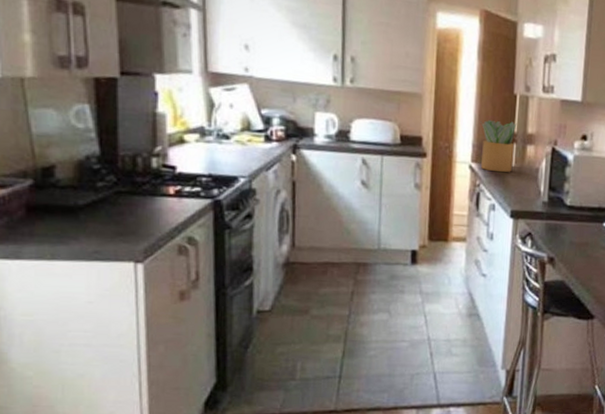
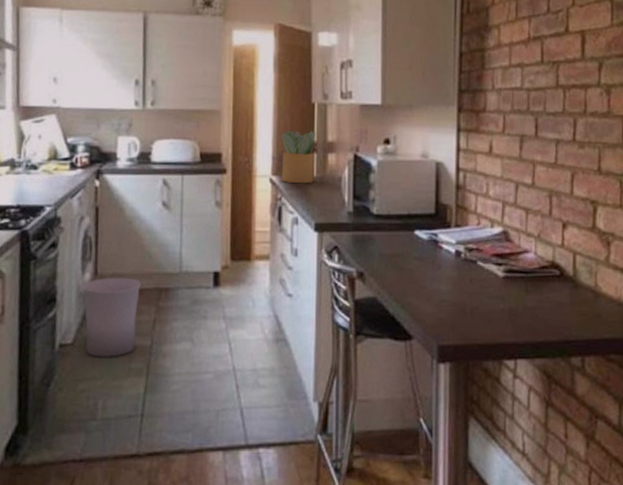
waste bin: none [278,250,340,324] -> present [80,278,142,357]

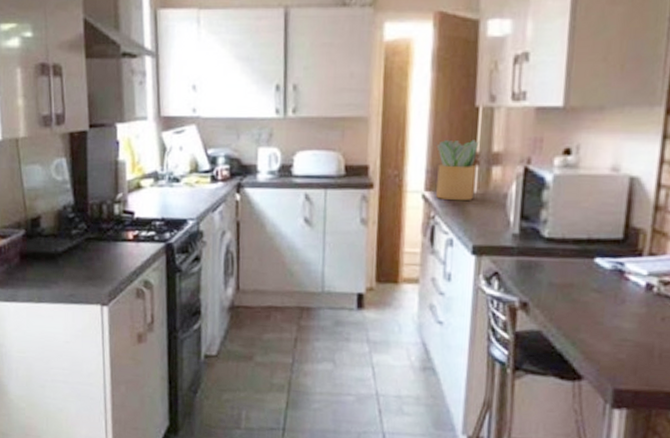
waste bin: present [80,278,142,357] -> none [223,294,283,372]

